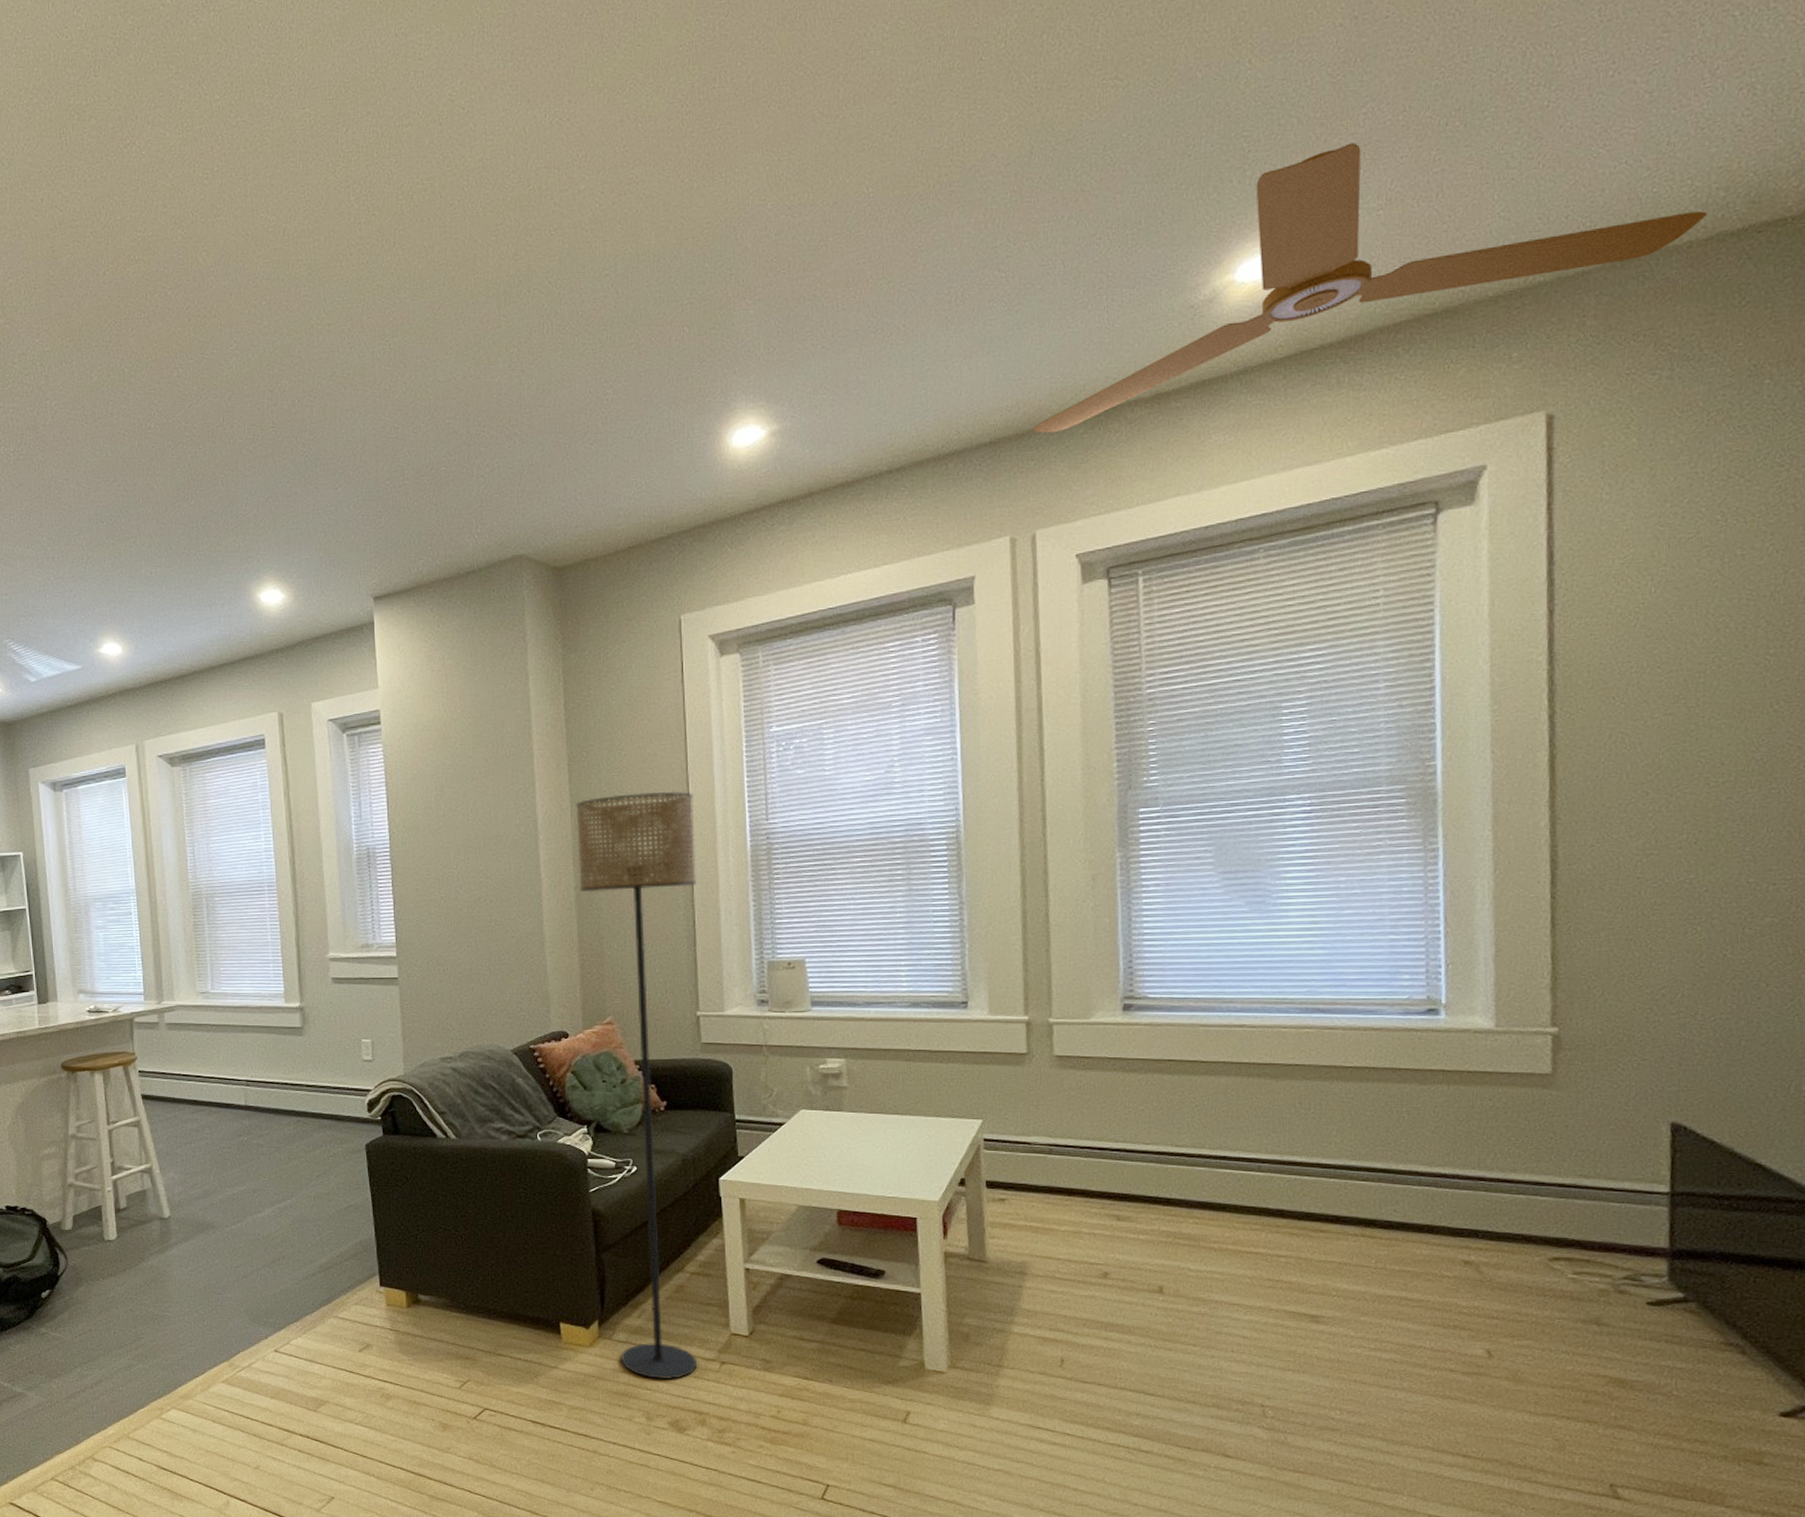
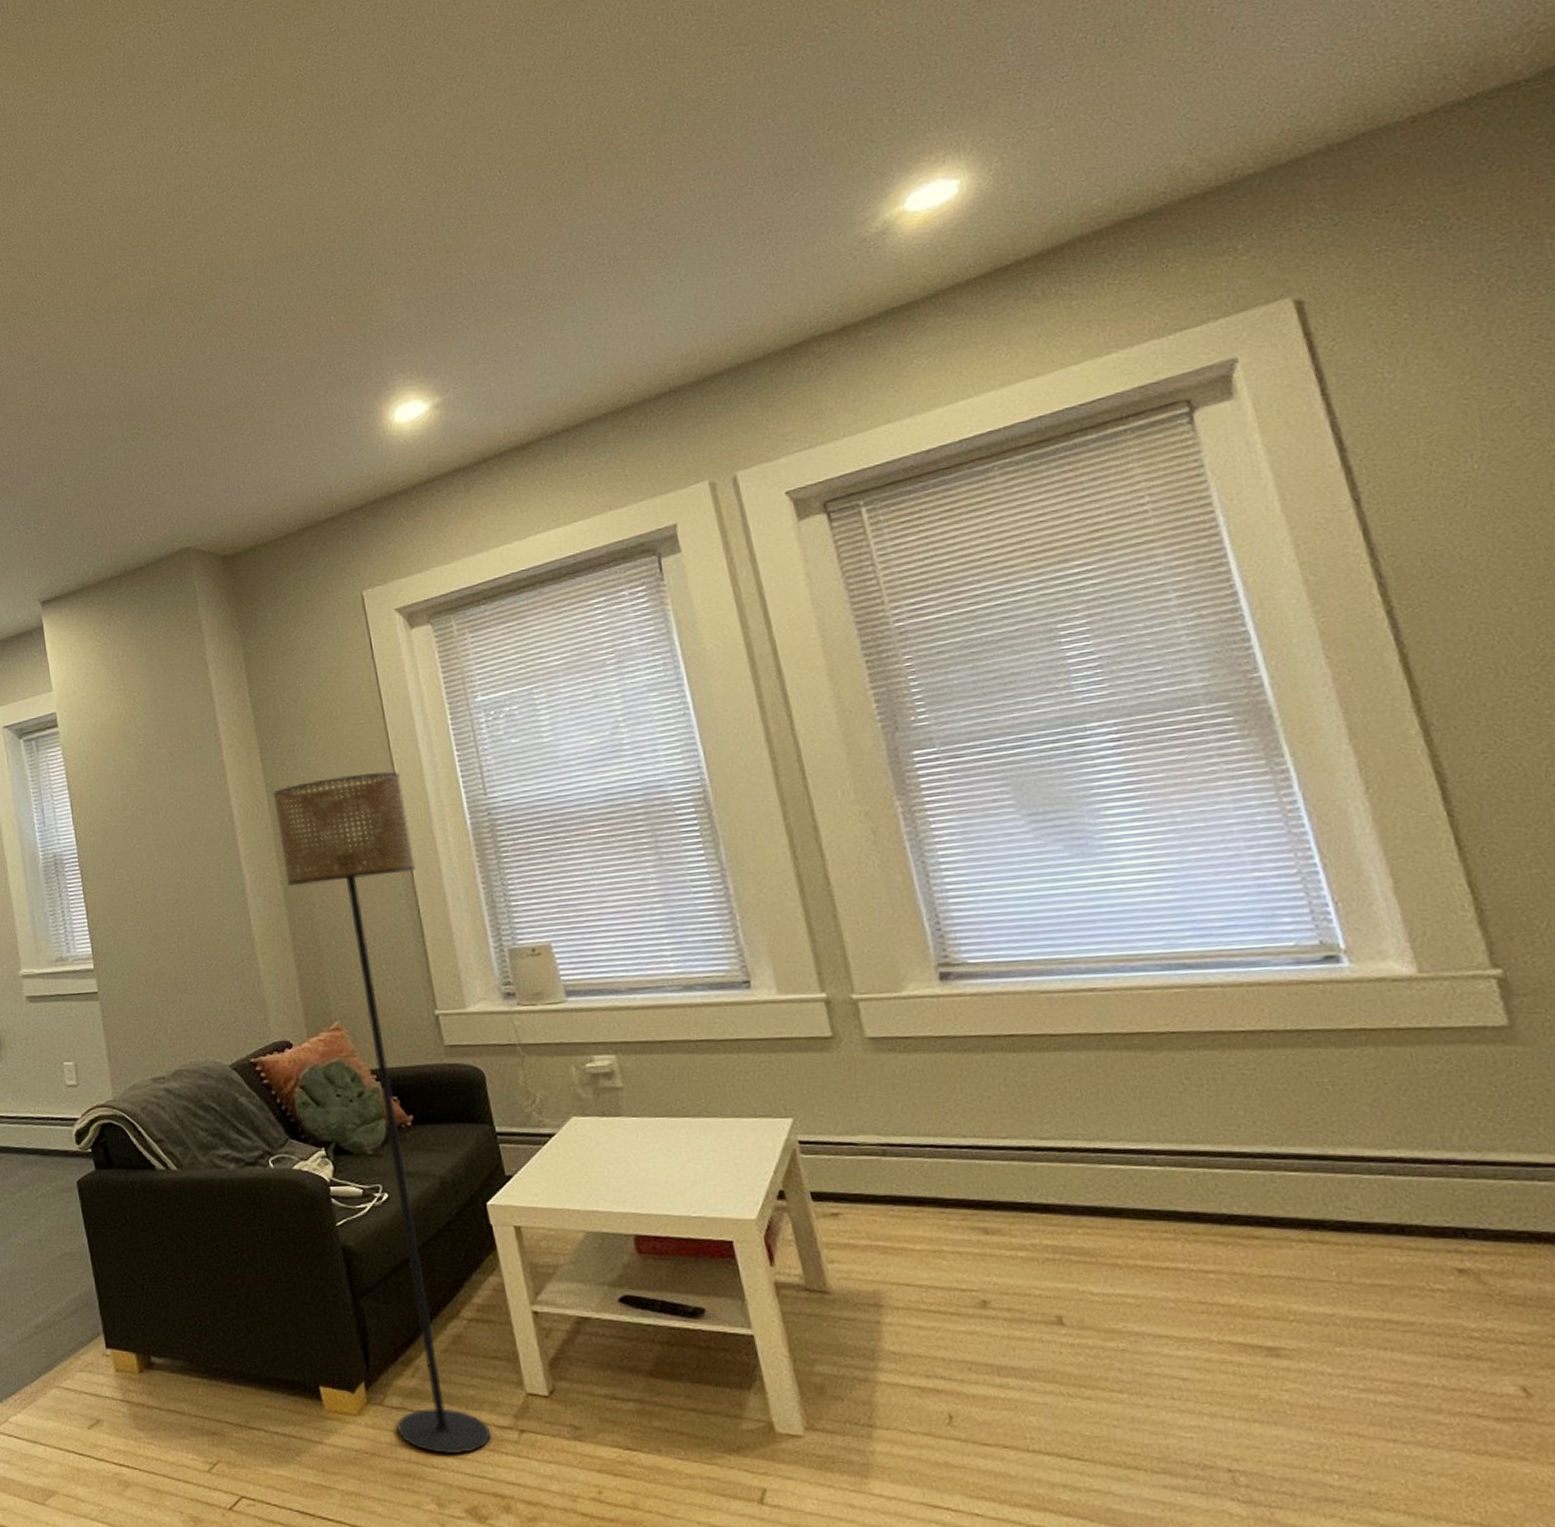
ceiling fan: present [1032,143,1707,434] -> none [712,70,1424,377]

